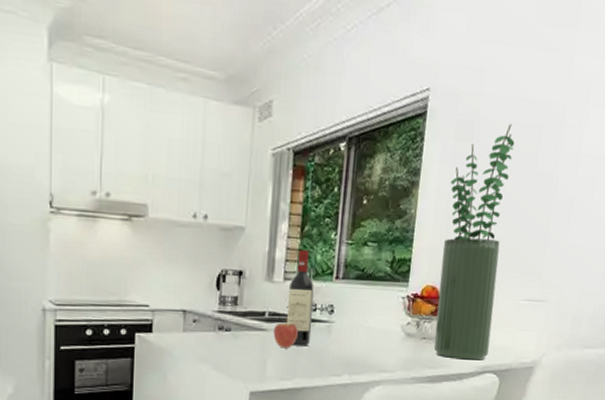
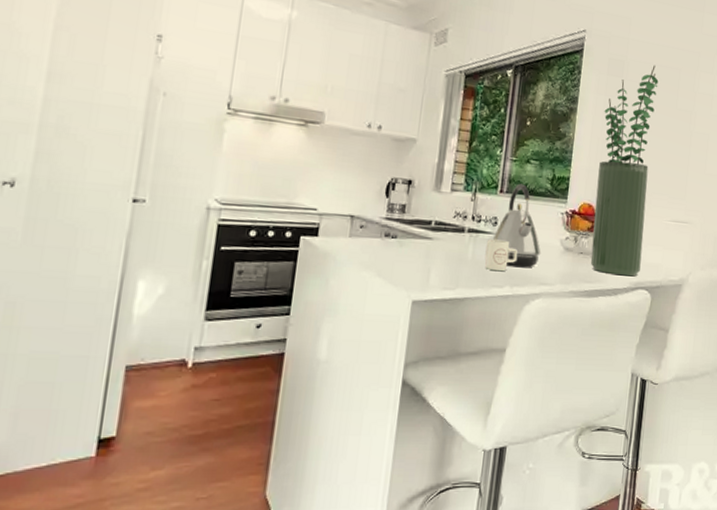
fruit: present [273,317,299,349] -> none [438,227,463,258]
wine bottle: present [287,249,314,346] -> none [452,163,480,257]
mug: none [321,327,356,361] -> present [484,238,518,272]
kettle: none [329,268,381,356] -> present [492,183,542,268]

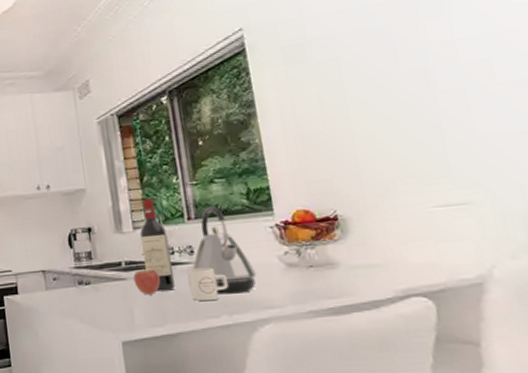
fruit: none [438,227,463,258] -> present [133,264,161,295]
wine bottle: none [452,163,480,257] -> present [139,198,176,292]
vase: present [590,65,659,277] -> none [293,33,406,285]

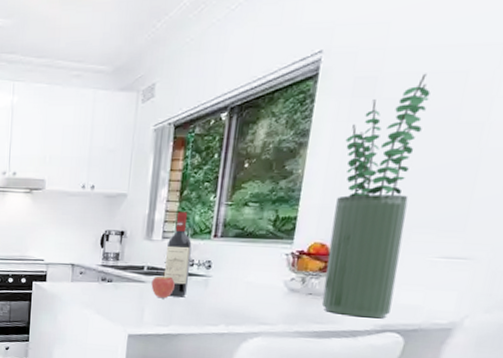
mug: present [186,267,229,302] -> none [198,281,234,312]
kettle: present [192,206,257,294] -> none [206,227,261,308]
vase: none [293,33,406,285] -> present [321,73,431,319]

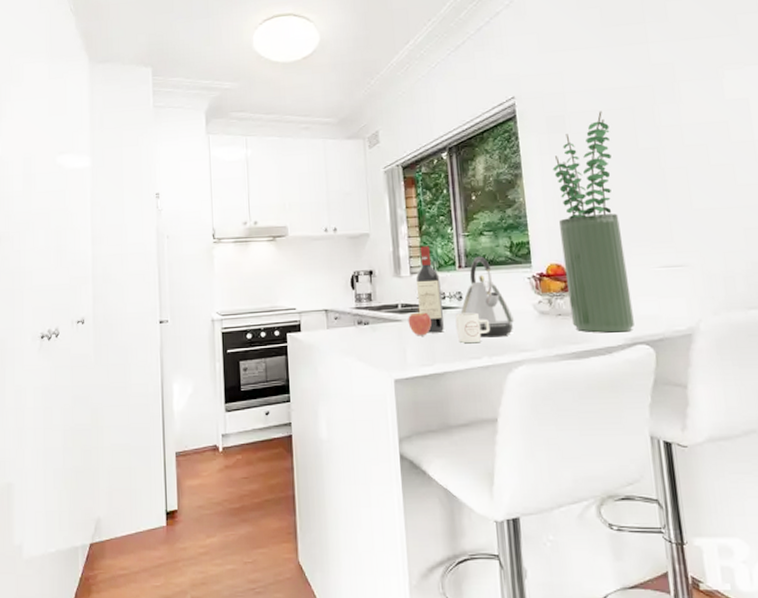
mug: none [198,281,234,312] -> present [455,312,491,344]
kettle: none [206,227,261,308] -> present [460,256,515,338]

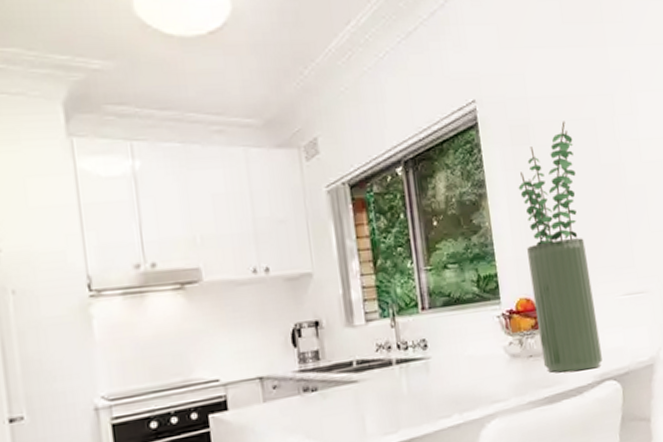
fruit: present [408,307,432,336] -> none [365,362,394,399]
wine bottle: present [415,246,445,333] -> none [372,285,409,393]
mug: present [455,312,491,344] -> none [420,362,460,401]
kettle: present [460,256,515,338] -> none [426,294,486,391]

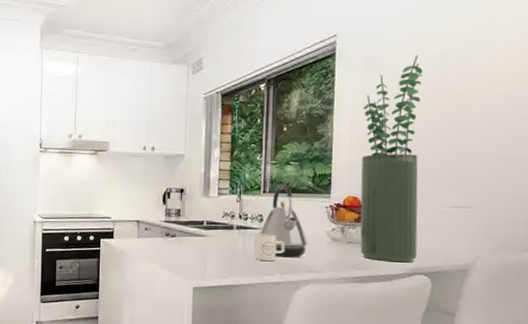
mug: none [420,362,460,401] -> present [254,233,285,262]
kettle: none [426,294,486,391] -> present [259,183,308,258]

